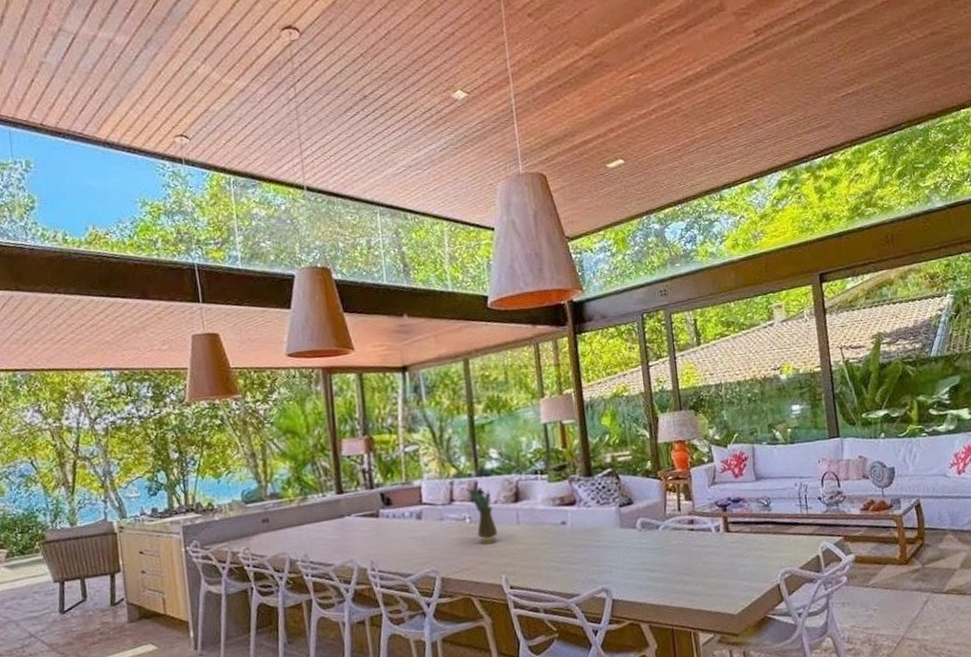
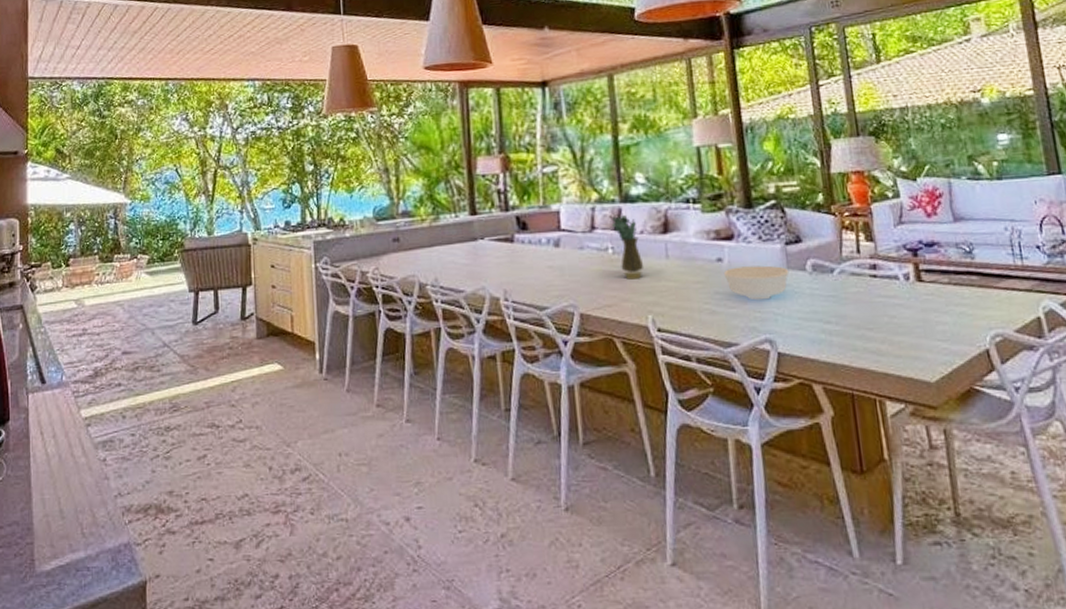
bowl: none [567,525,623,557] -> present [723,265,790,301]

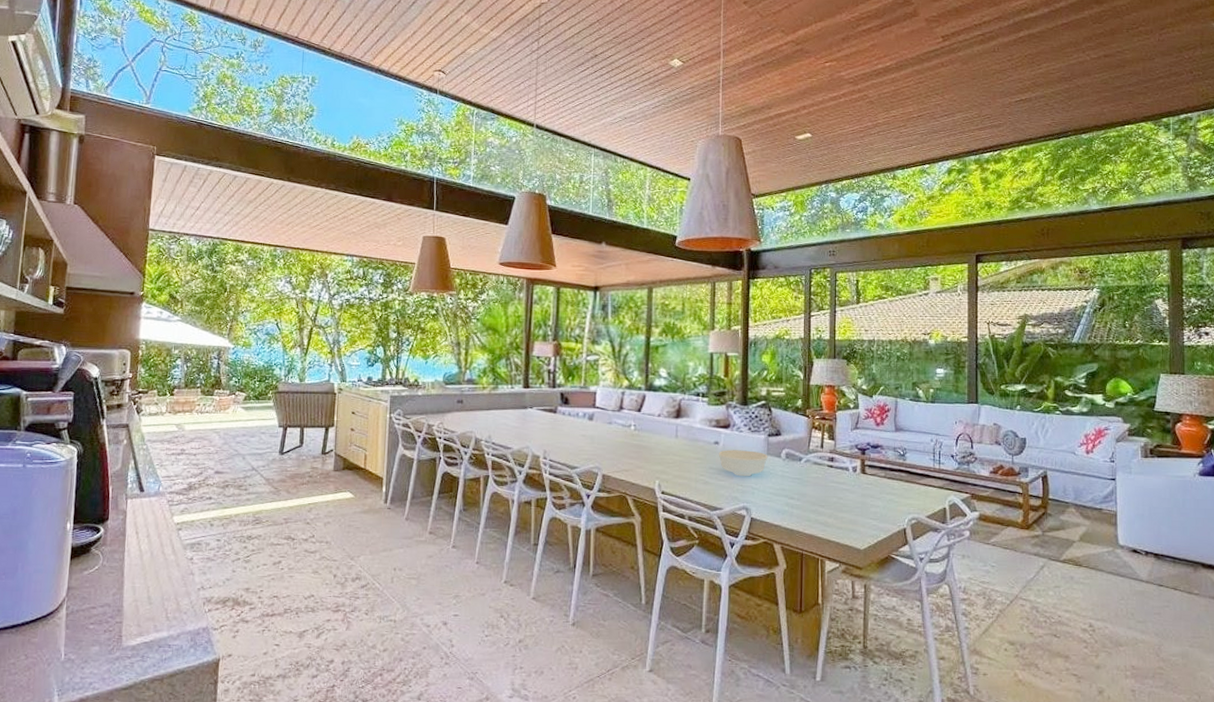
vase: present [611,213,644,280] -> none [636,398,658,452]

